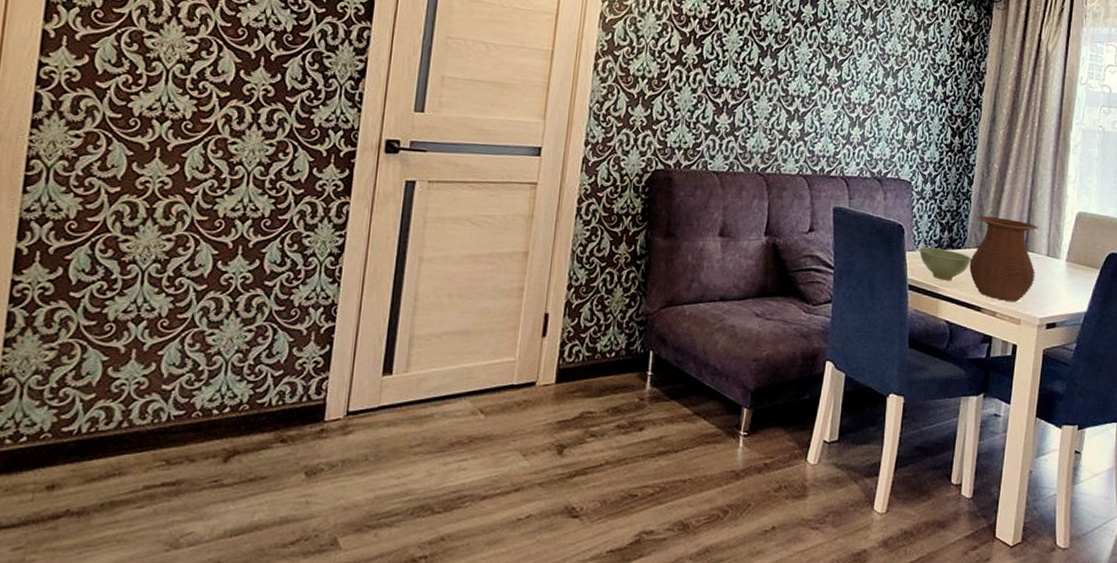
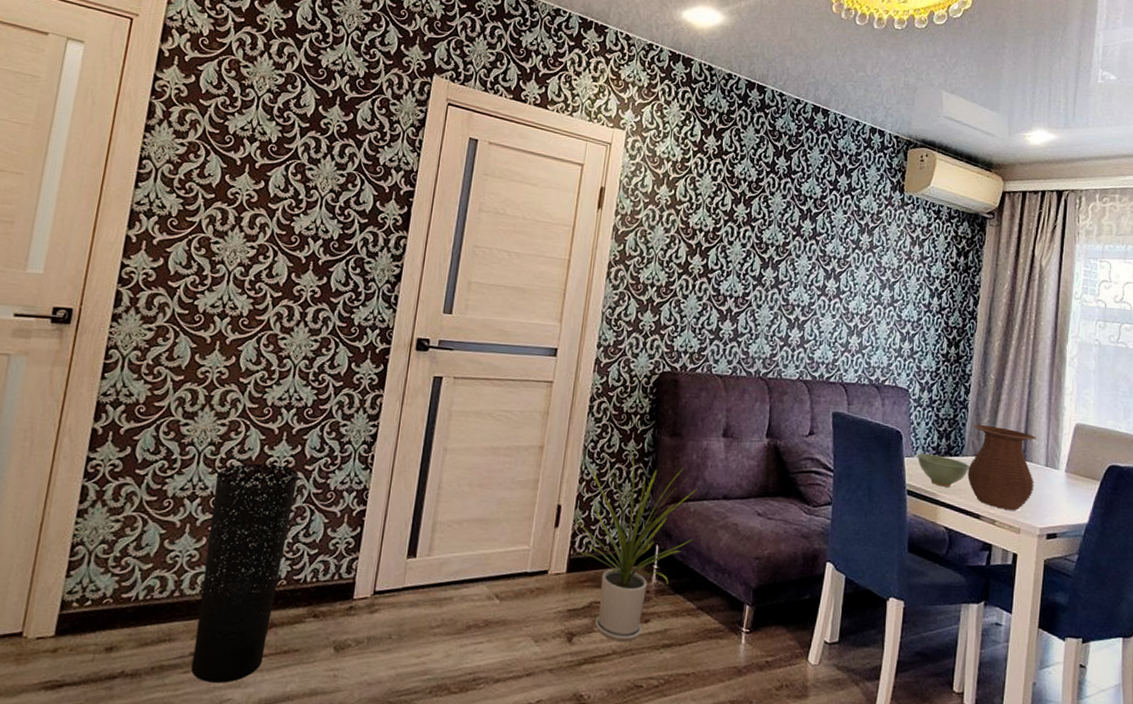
umbrella stand: none [145,280,258,516] -> present [190,463,298,683]
house plant: none [561,258,693,451] -> present [573,454,698,642]

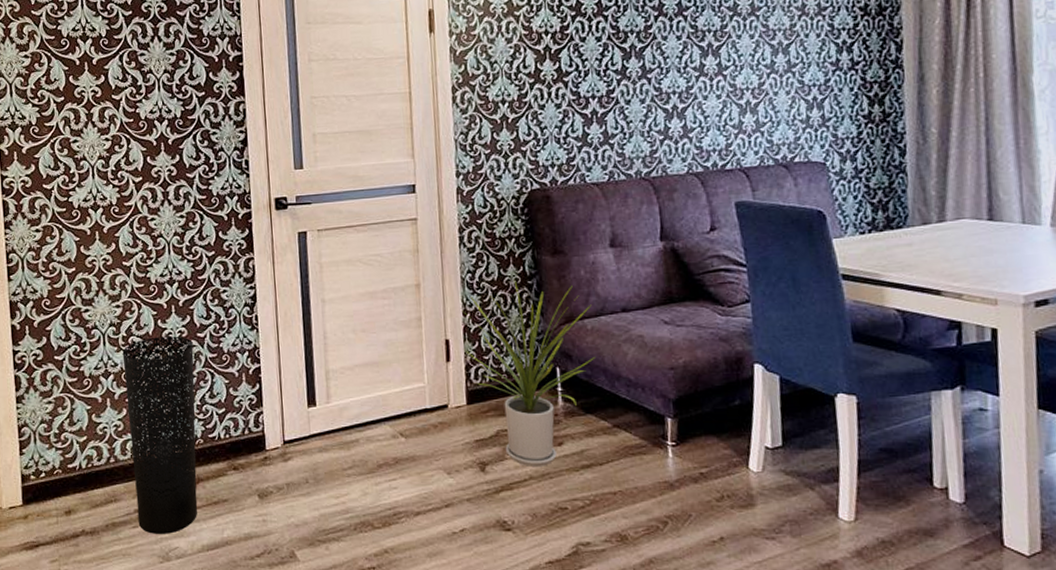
bowl: present [918,453,970,488] -> none [849,230,919,265]
vase: present [967,425,1037,510] -> none [916,187,1010,280]

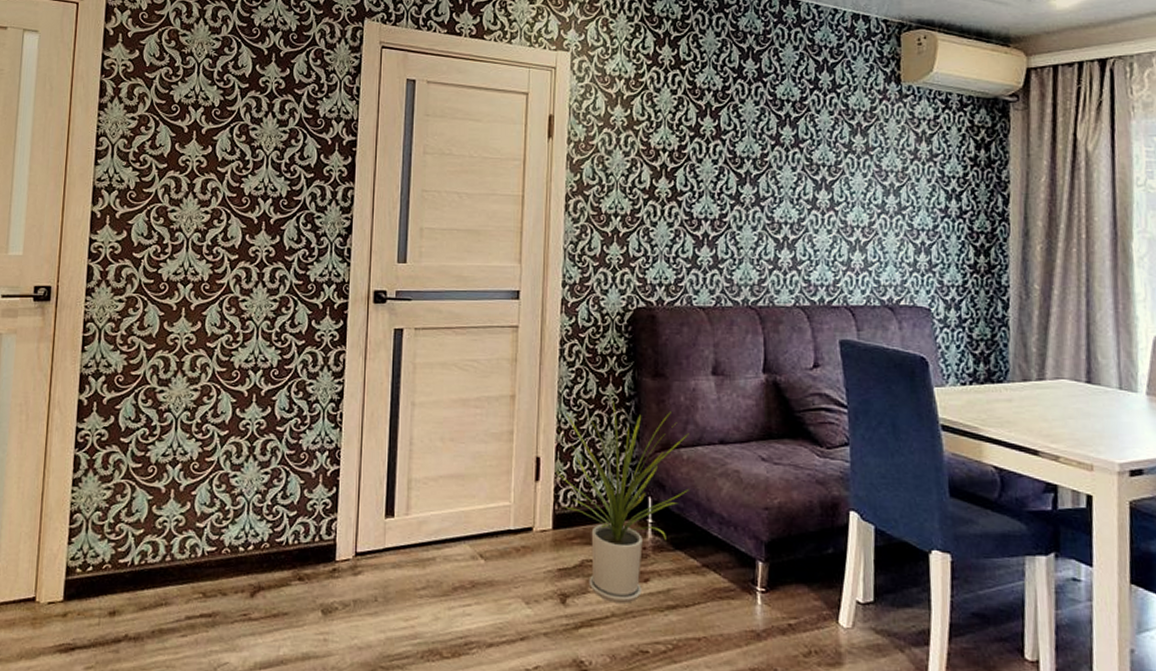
umbrella stand: present [122,336,198,534] -> none [188,426,271,647]

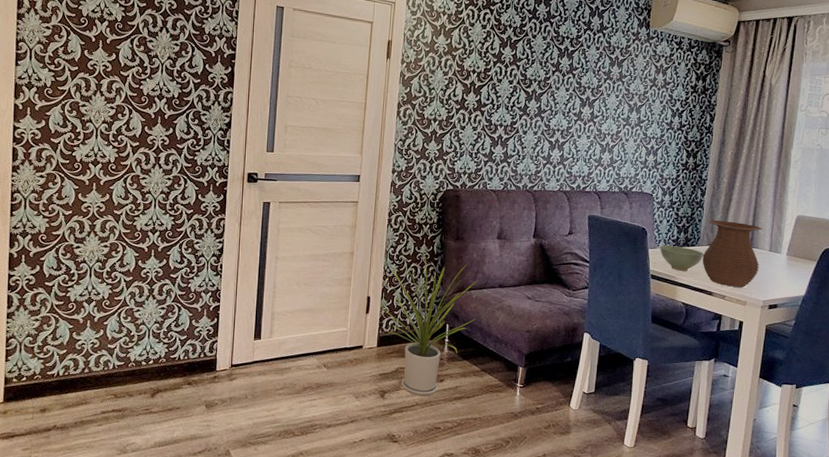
bowl: none [950,382,1019,420] -> present [660,245,705,271]
vase: none [1016,345,1107,443] -> present [702,220,763,287]

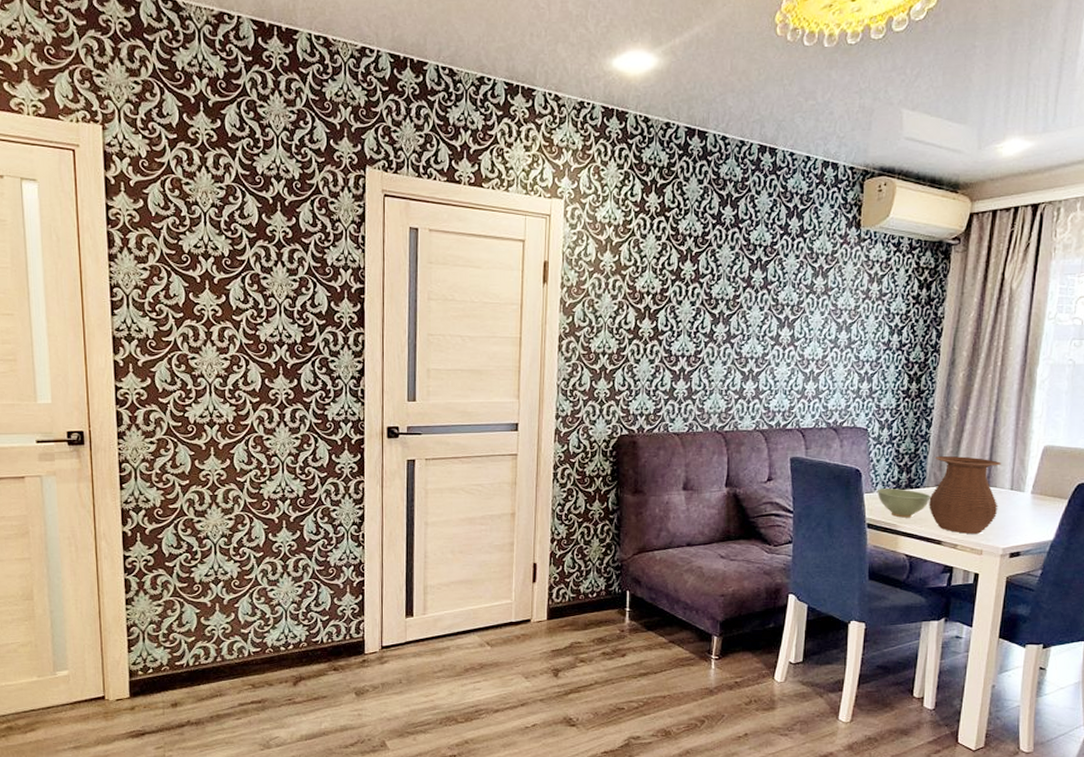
house plant: present [380,256,478,396] -> none [548,513,662,673]

